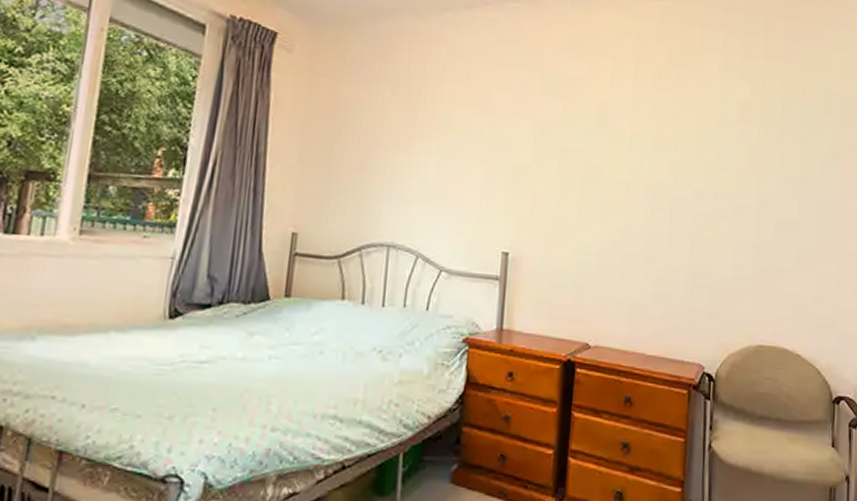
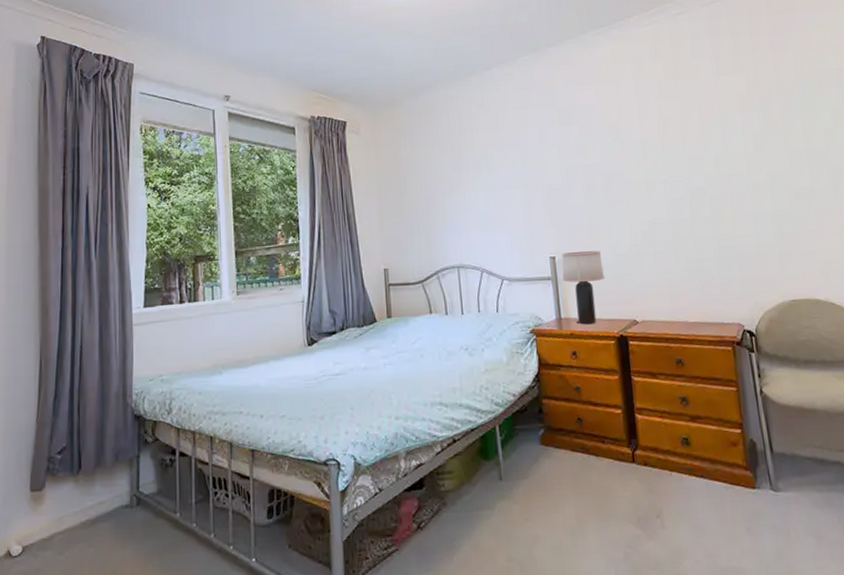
table lamp: none [513,249,563,342] -> present [562,250,606,325]

